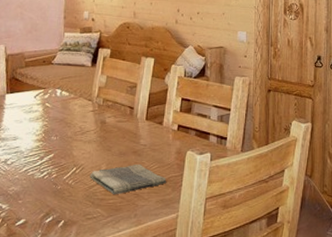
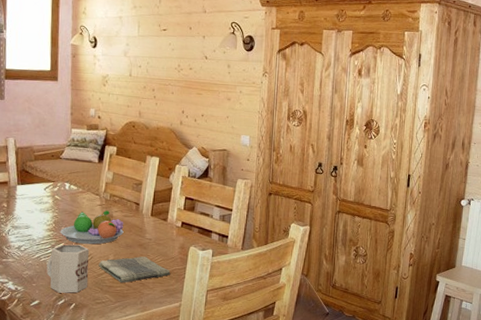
mug: none [34,155,80,209] -> present [46,244,89,293]
fruit bowl: none [50,117,118,154] -> present [60,211,124,245]

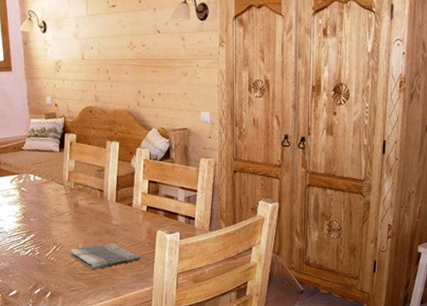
mug: present [46,244,89,293] -> none [20,235,61,282]
fruit bowl: present [60,211,124,245] -> none [29,199,91,234]

